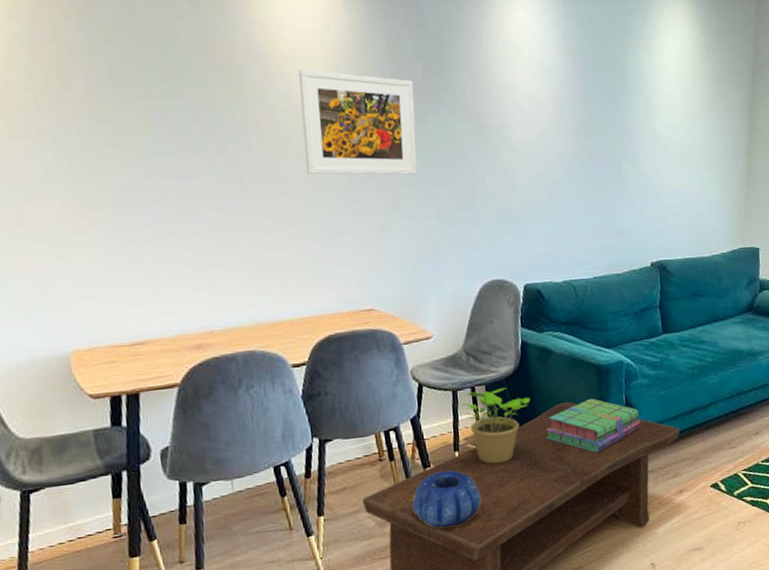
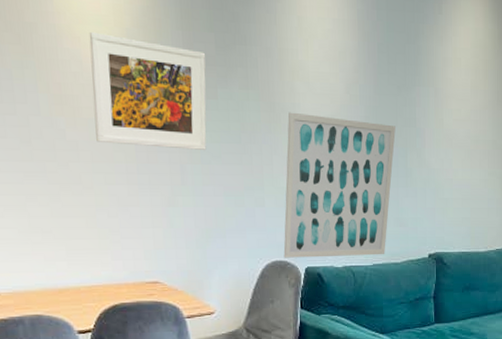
wall art: none [498,131,608,277] -> present [283,112,396,258]

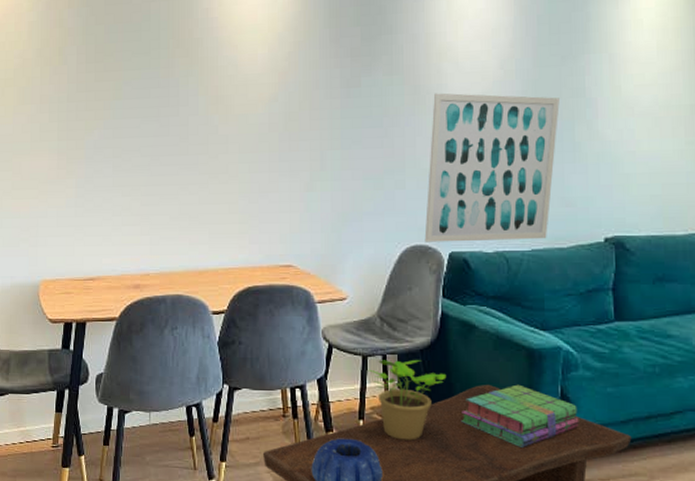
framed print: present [89,31,207,150] -> none [244,39,351,137]

